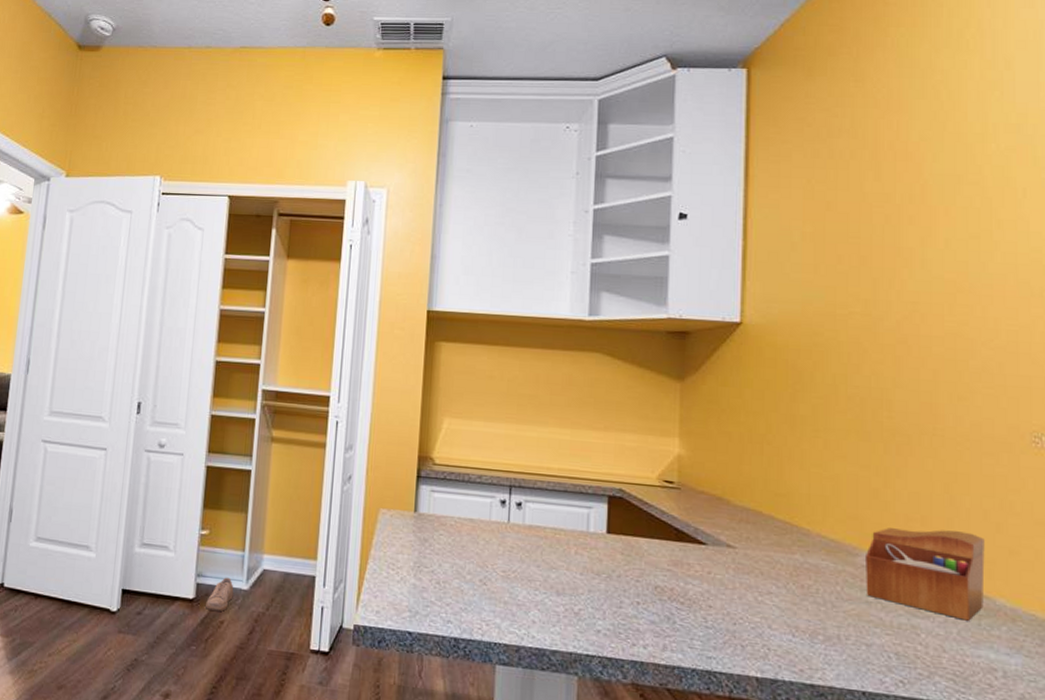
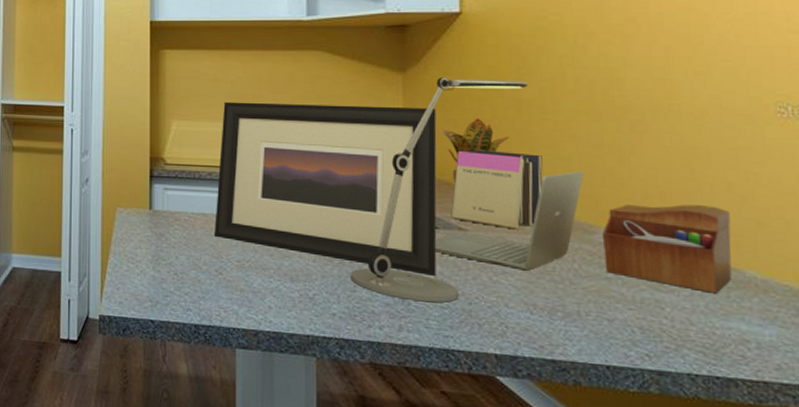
picture frame: none [481,401,712,594] -> present [215,102,437,276]
desk lamp: none [617,388,803,622] -> present [350,77,529,303]
laptop: none [703,491,851,592] -> present [435,171,584,271]
potted plant: none [713,433,781,497] -> present [438,119,509,182]
books: none [721,464,812,549] -> present [451,149,543,230]

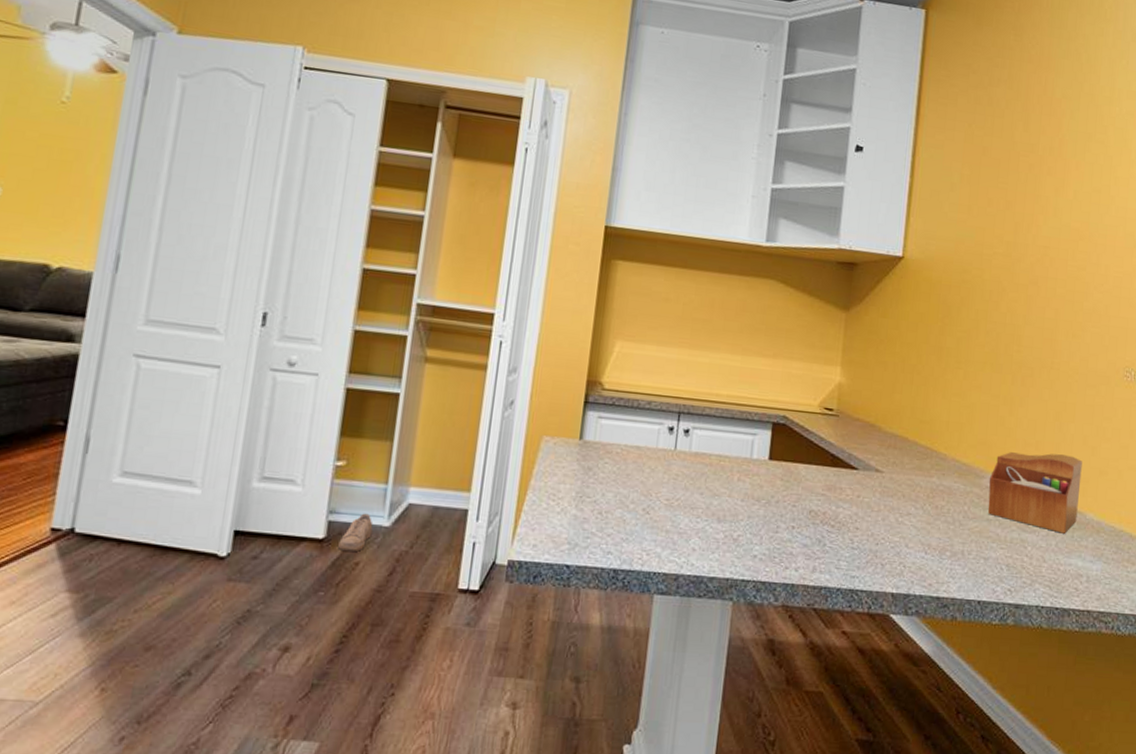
picture frame: present [215,102,437,276] -> none [646,325,871,517]
desk lamp: present [350,77,529,303] -> none [774,319,950,544]
laptop: present [435,171,584,271] -> none [854,418,983,512]
potted plant: present [438,119,509,182] -> none [870,363,928,424]
books: present [451,149,543,230] -> none [871,392,952,473]

